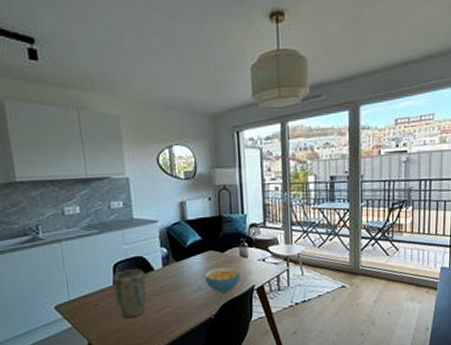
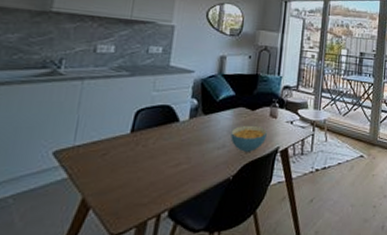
plant pot: present [113,269,147,318] -> none [129,118,168,172]

